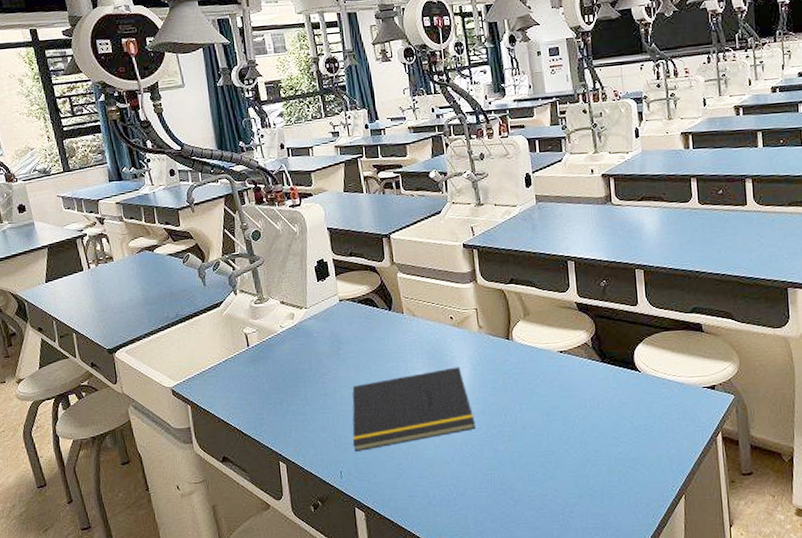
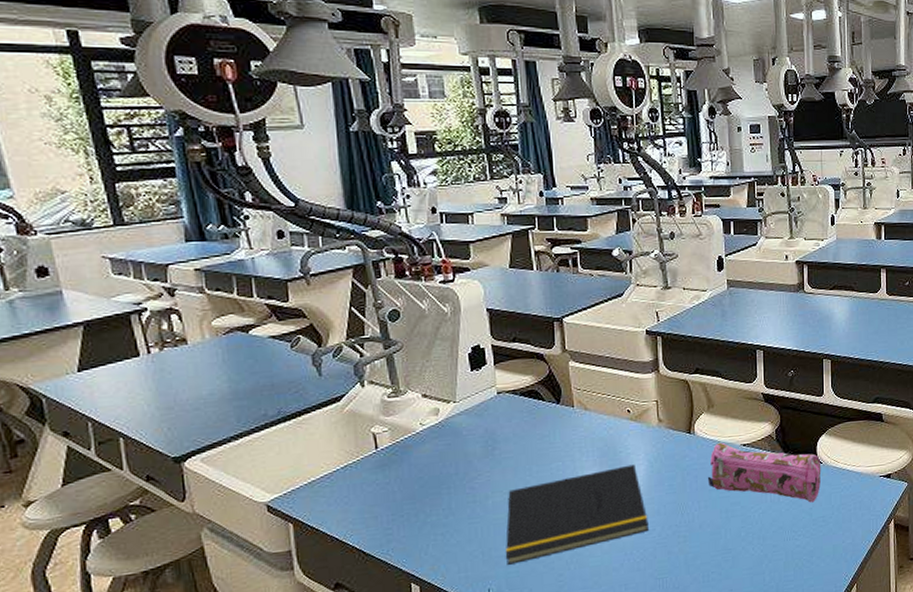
pencil case: none [528,348,641,411] -> present [708,442,822,503]

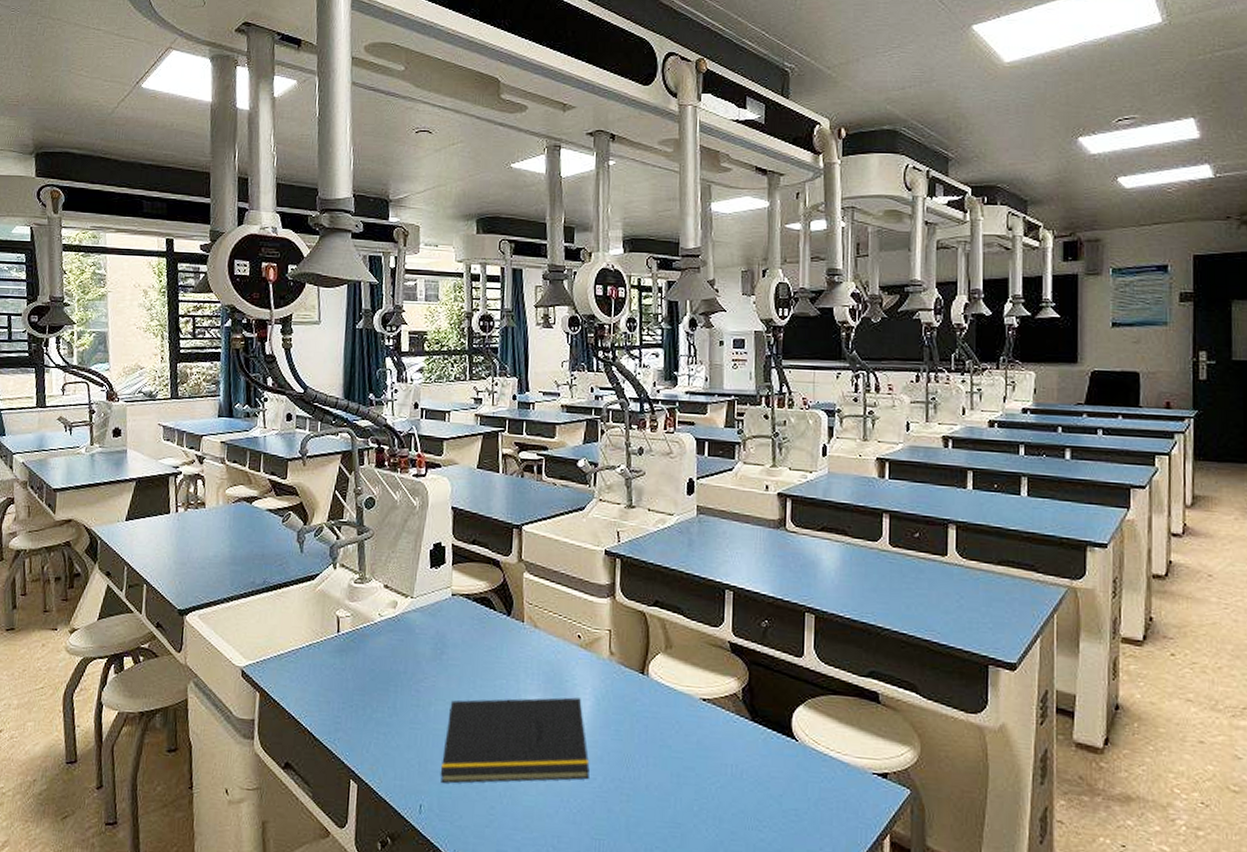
pencil case: present [708,442,822,503] -> none [660,691,797,789]

